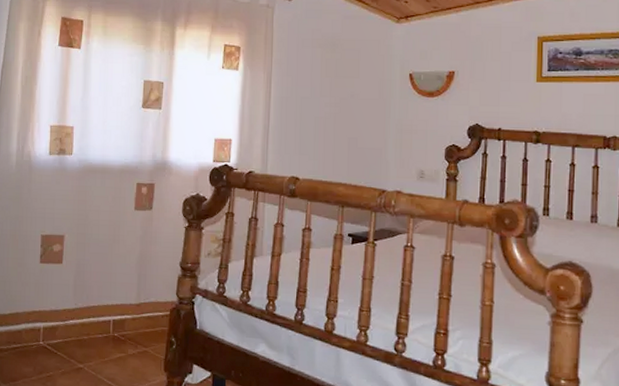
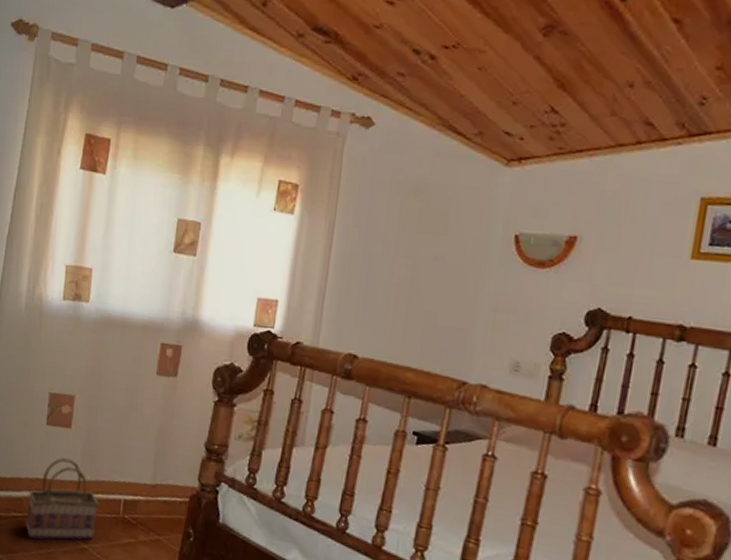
basket: none [25,290,91,366] -> present [25,458,99,540]

